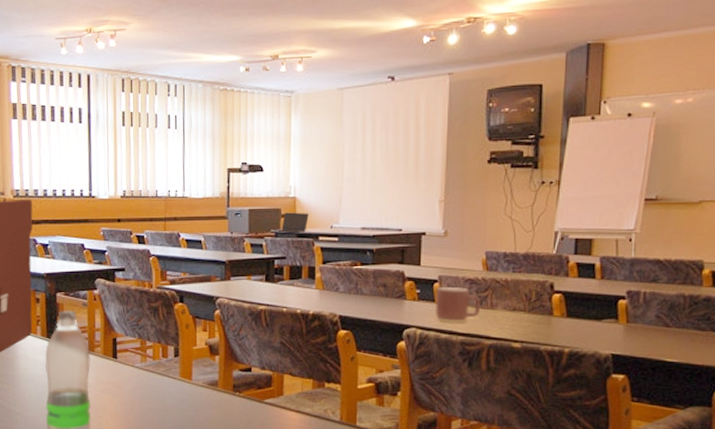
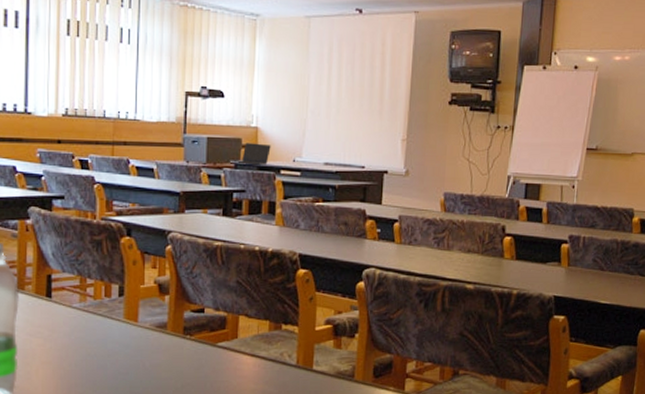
mug: present [435,286,480,323] -> none [394,226,437,264]

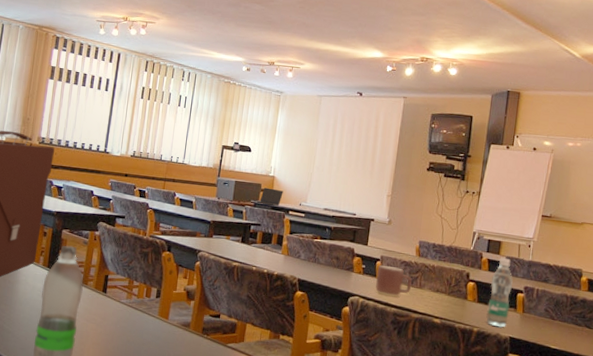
mug: none [394,226,437,264] -> present [375,264,412,297]
bottle: none [527,203,556,286] -> present [486,257,513,328]

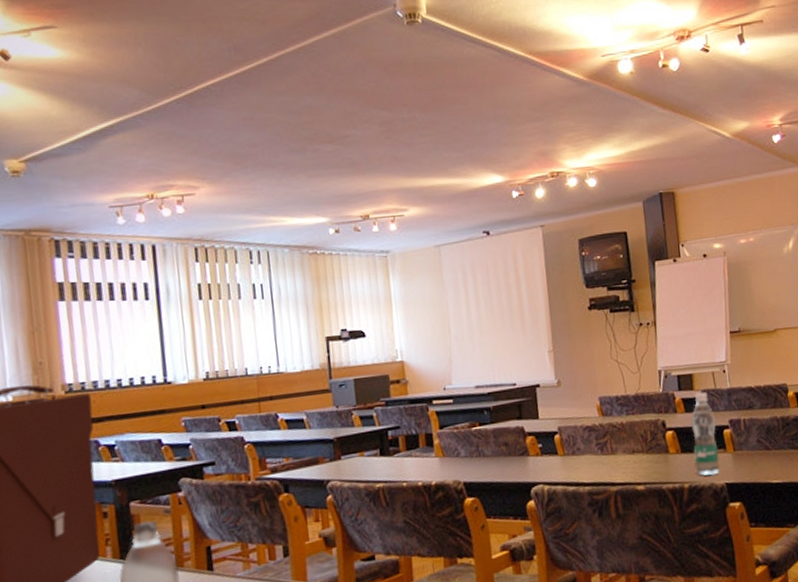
laptop: present [253,187,283,206] -> none [383,376,420,400]
mug: present [375,264,412,297] -> none [557,436,602,475]

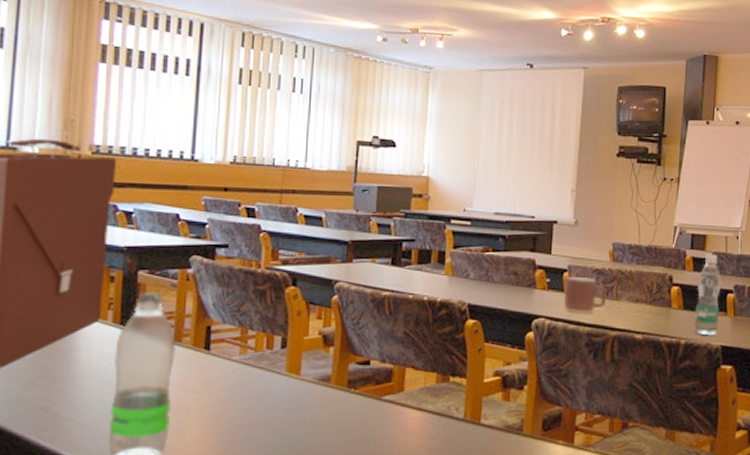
mug: none [557,436,602,475] -> present [564,276,606,314]

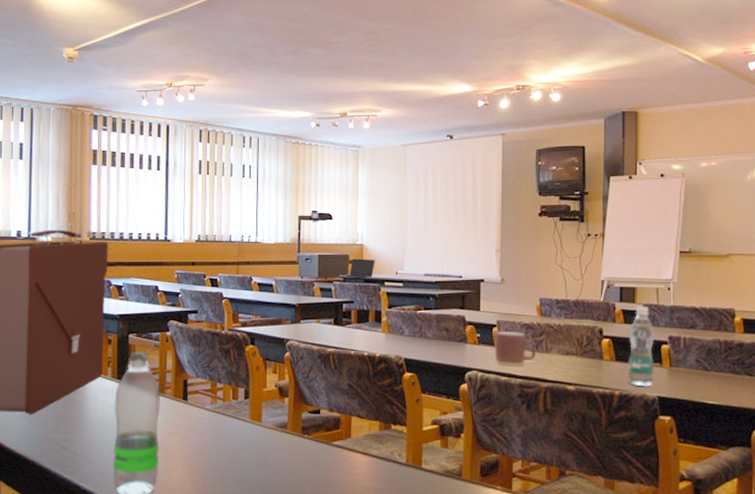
laptop: none [403,192,442,214] -> present [342,258,375,278]

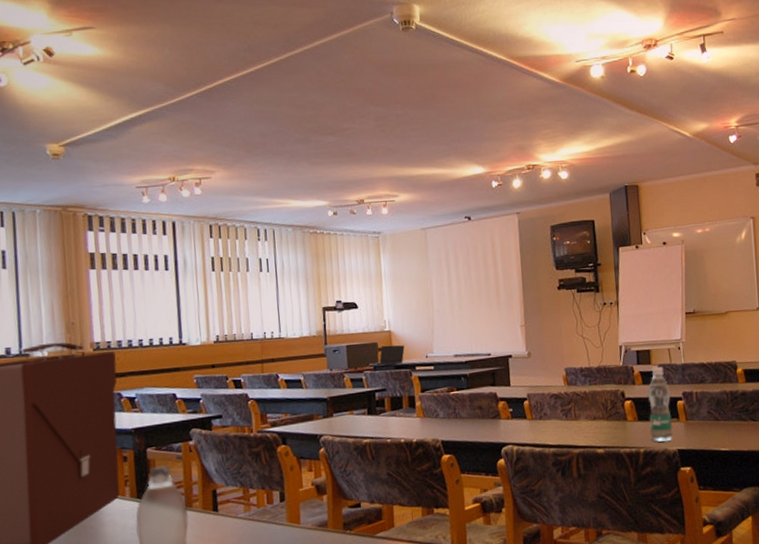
mug: present [494,331,536,366] -> none [526,402,566,437]

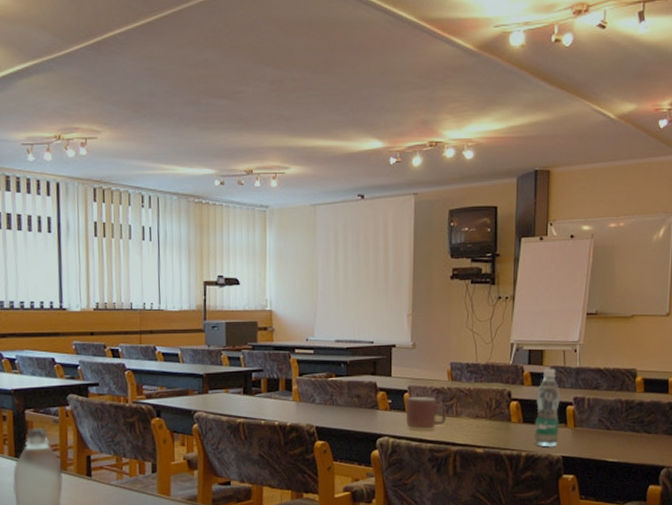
laptop: present [372,345,405,365] -> none [251,325,285,345]
mug: none [526,402,566,437] -> present [405,396,446,431]

